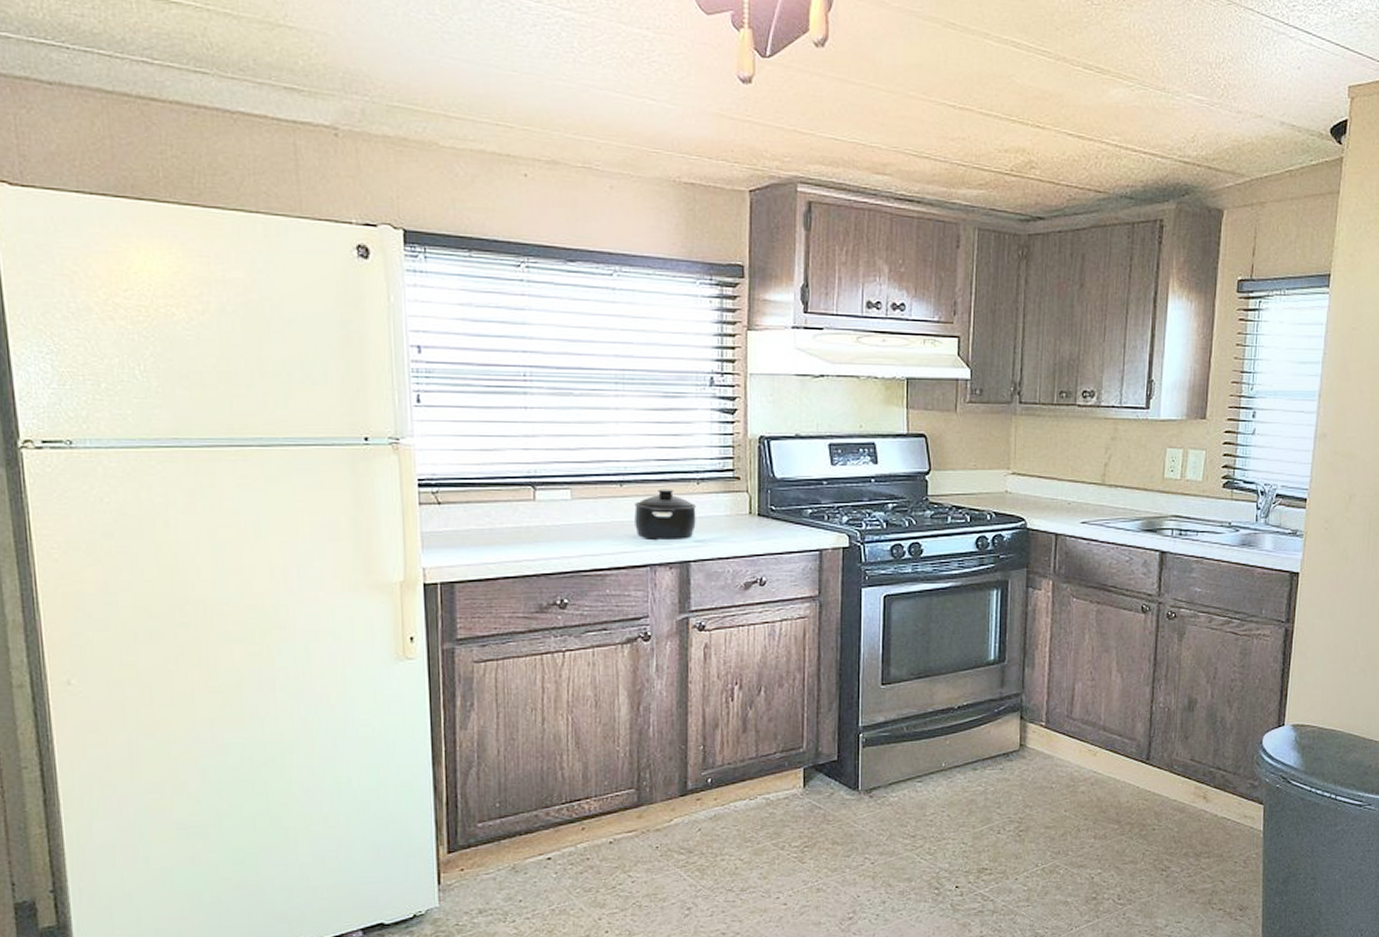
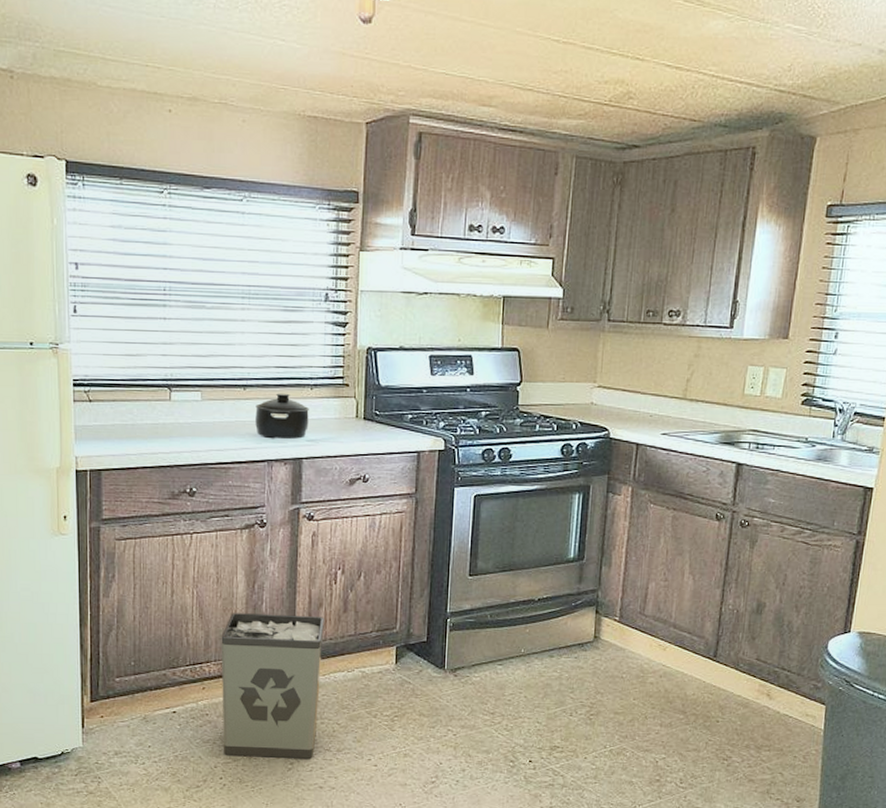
recycling bin: none [602,738,721,905] -> present [221,613,324,759]

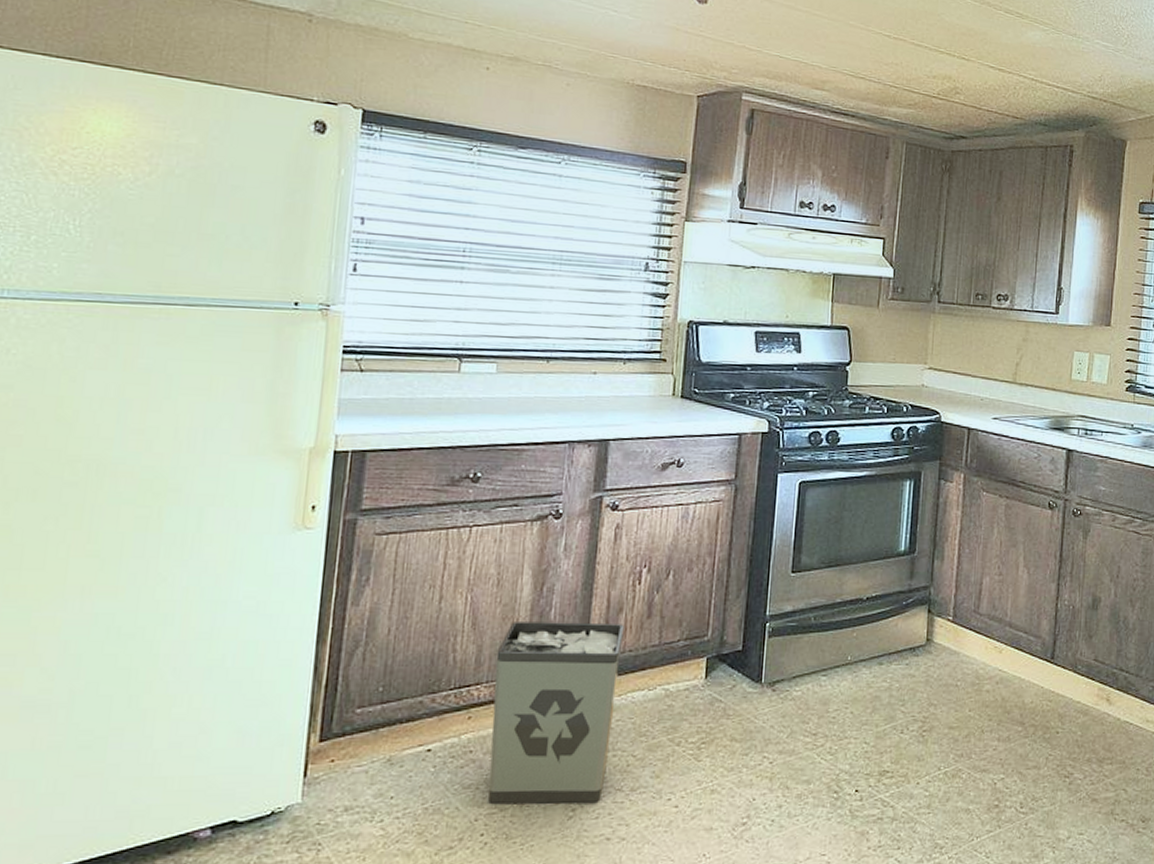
saucepan: present [255,393,309,440] -> none [557,367,620,419]

